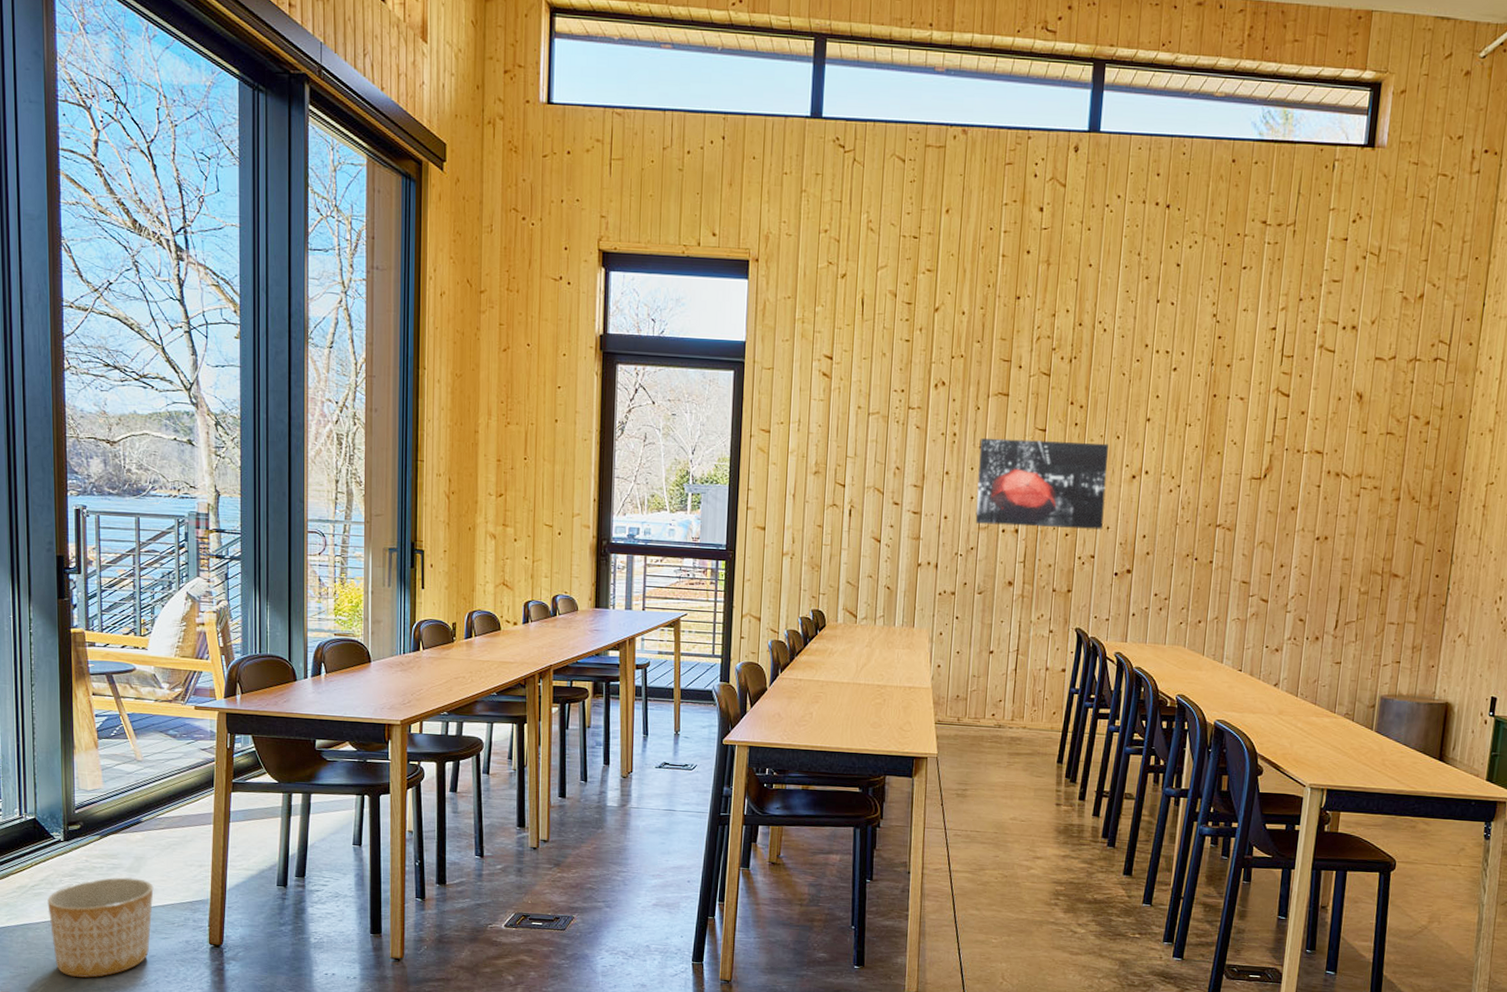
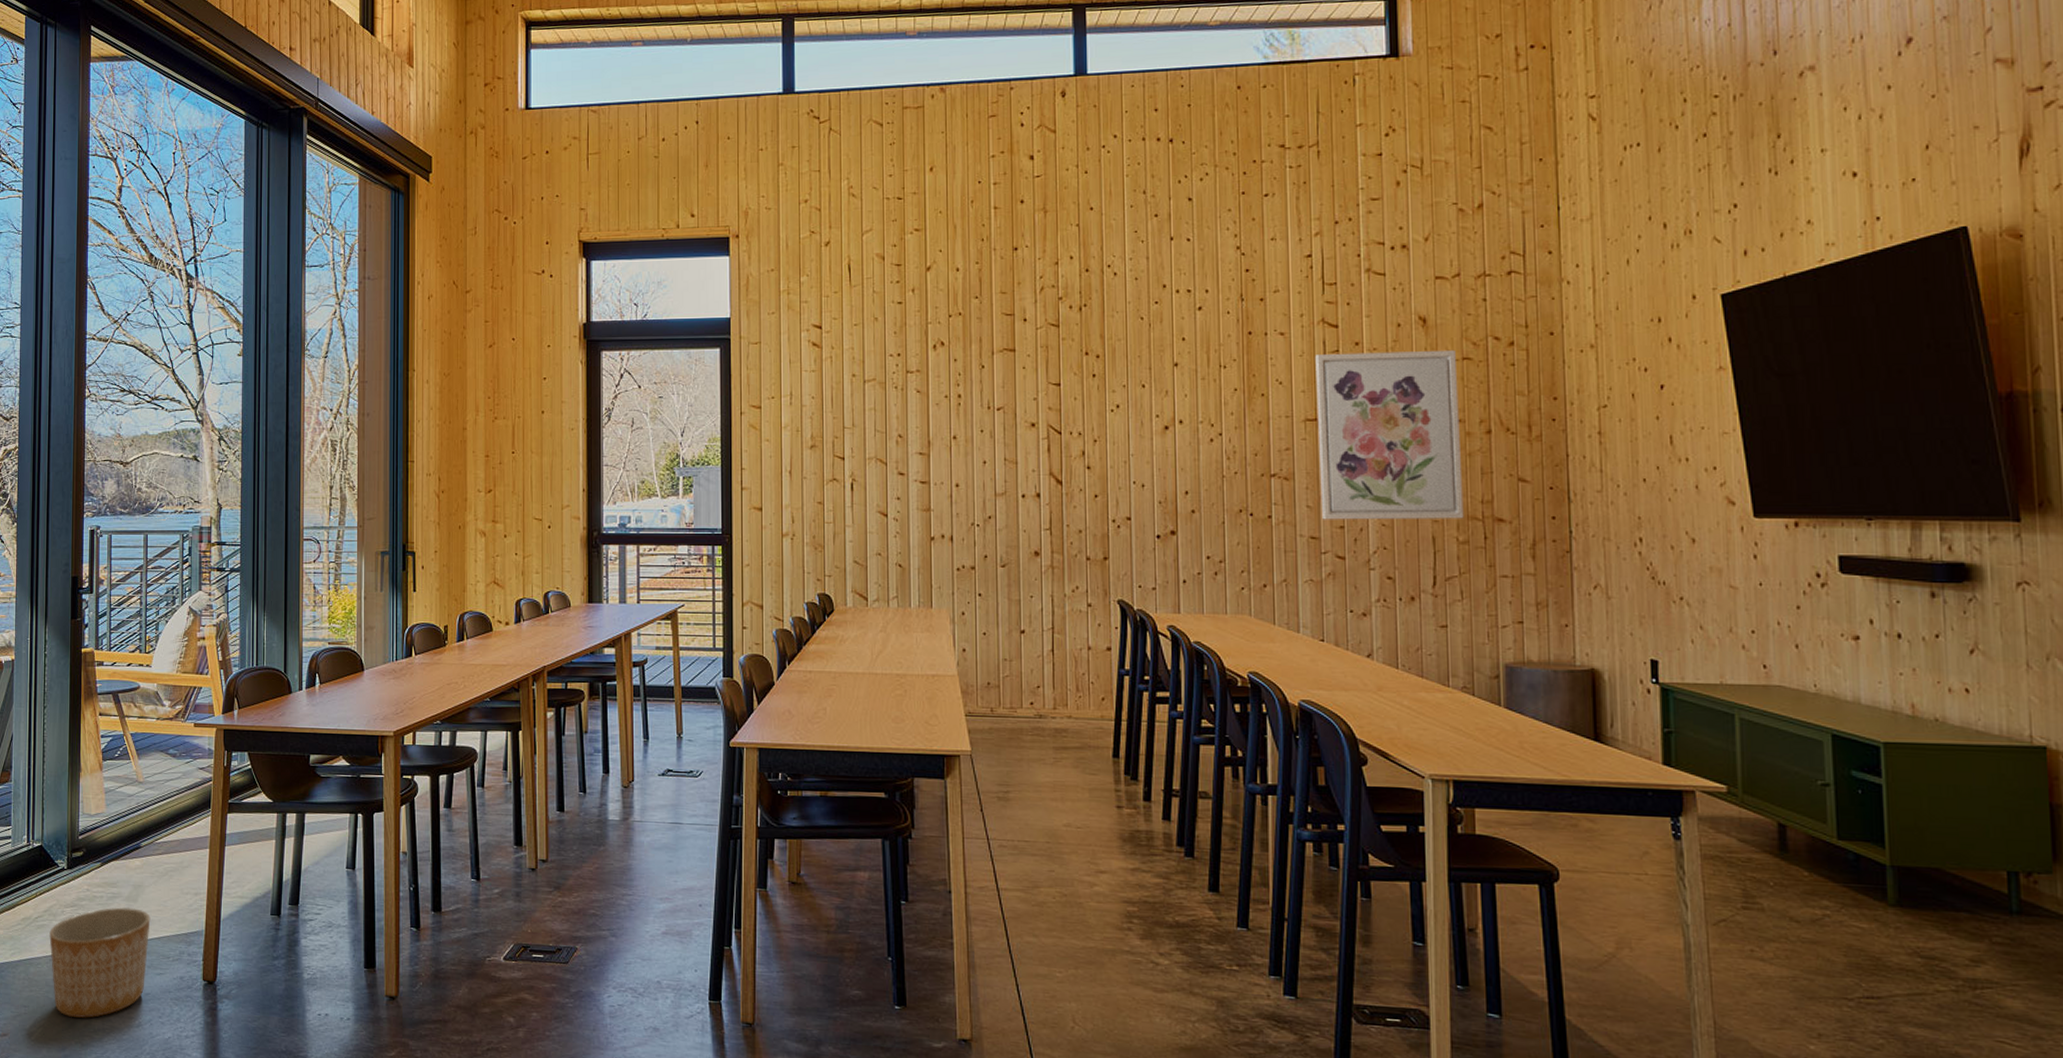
wall art: present [975,437,1109,530] -> none [989,394,1136,490]
wall art: none [1253,419,1382,573] -> present [1315,349,1464,520]

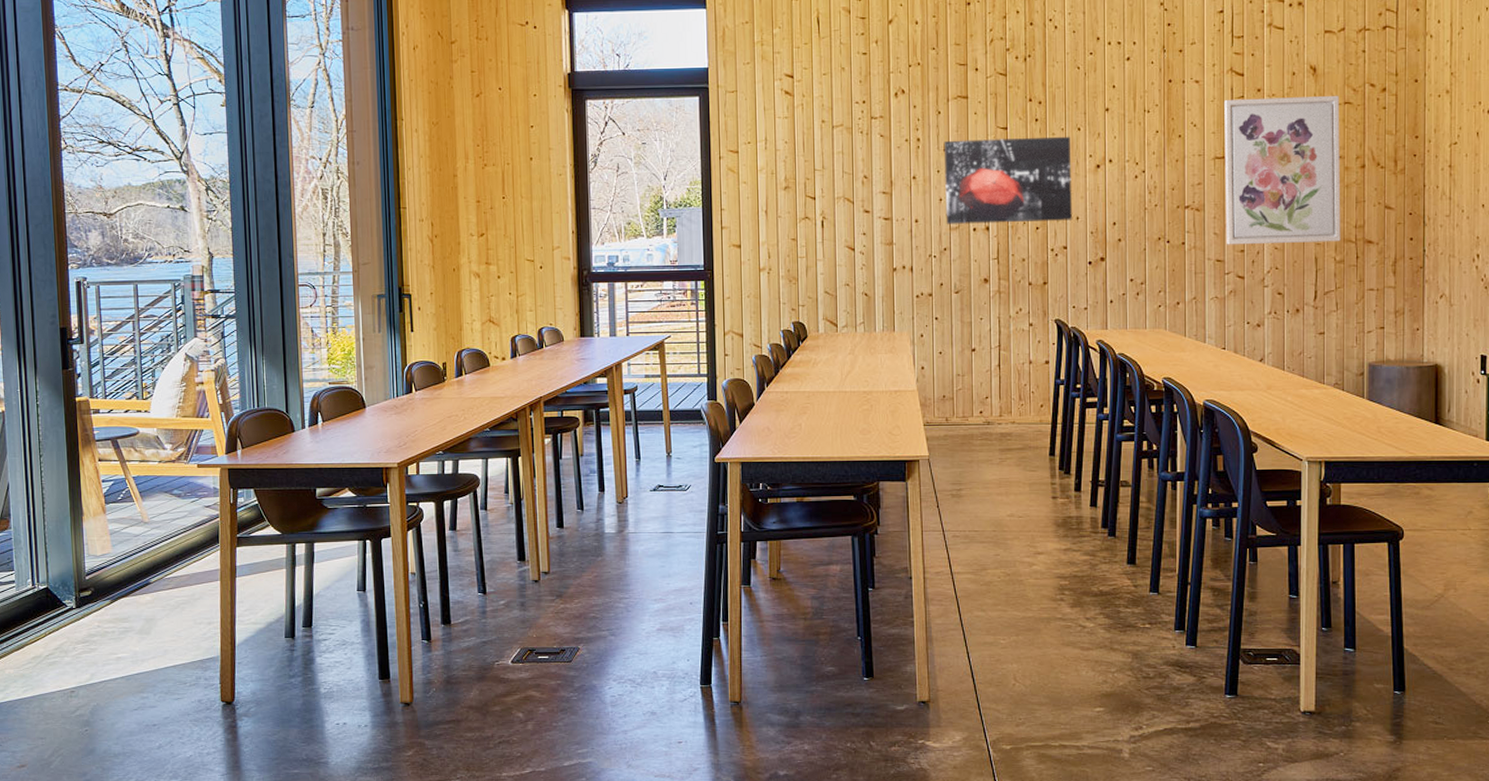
planter: present [49,907,151,1018] -> none [62,639,165,745]
wall art: none [989,394,1136,490] -> present [945,136,1072,224]

